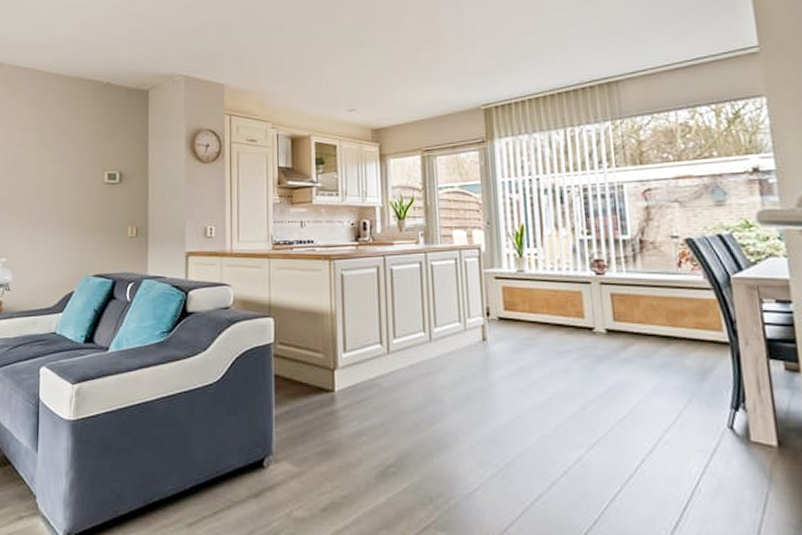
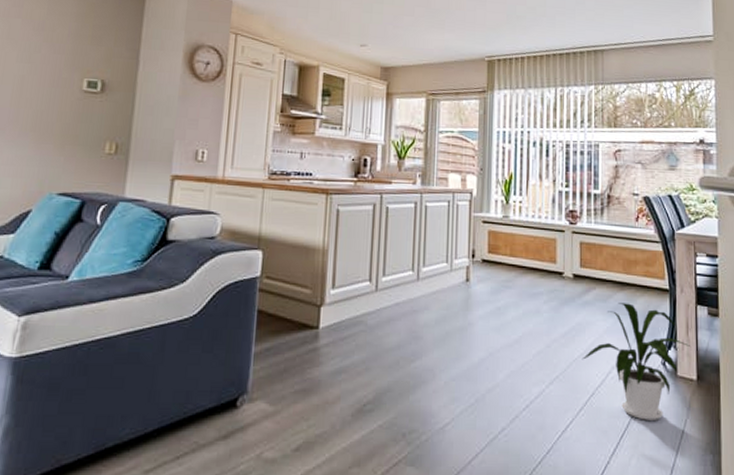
house plant: none [625,359,764,492] -> present [582,303,690,420]

